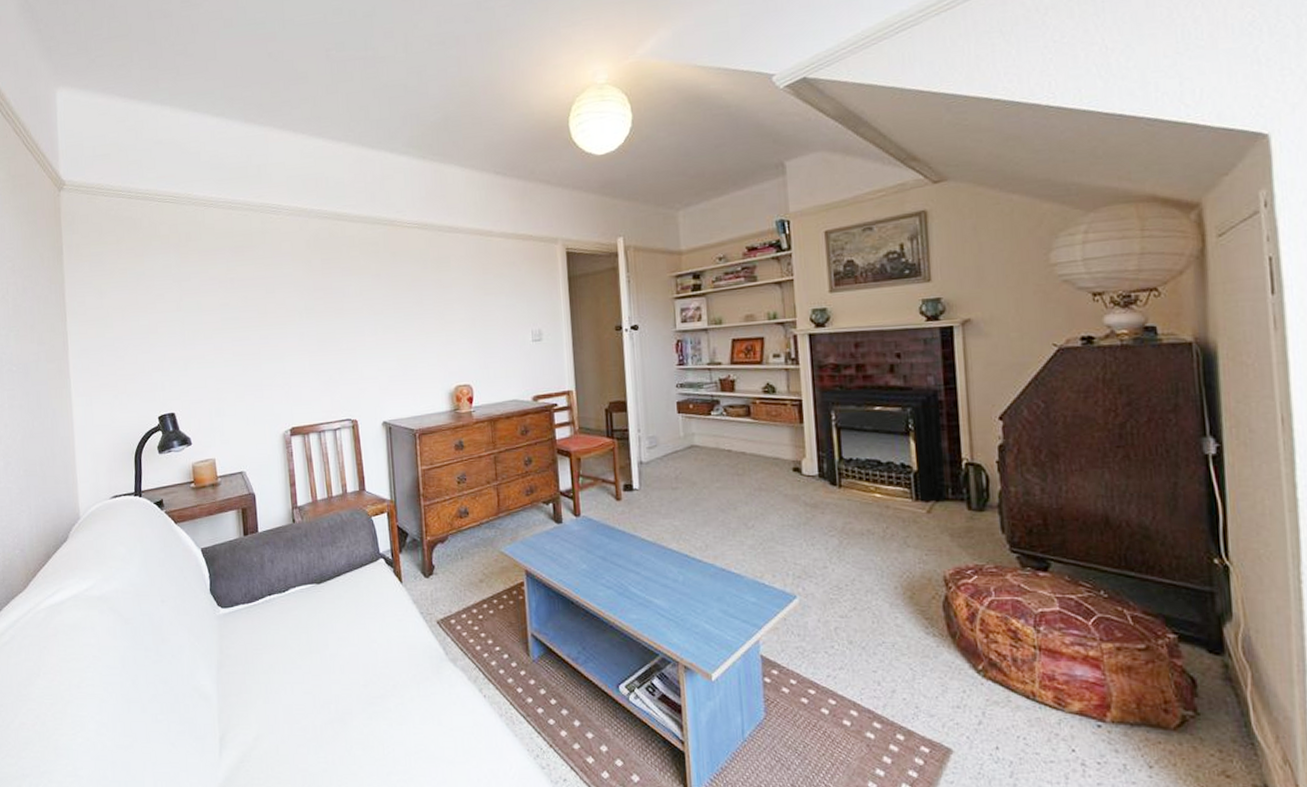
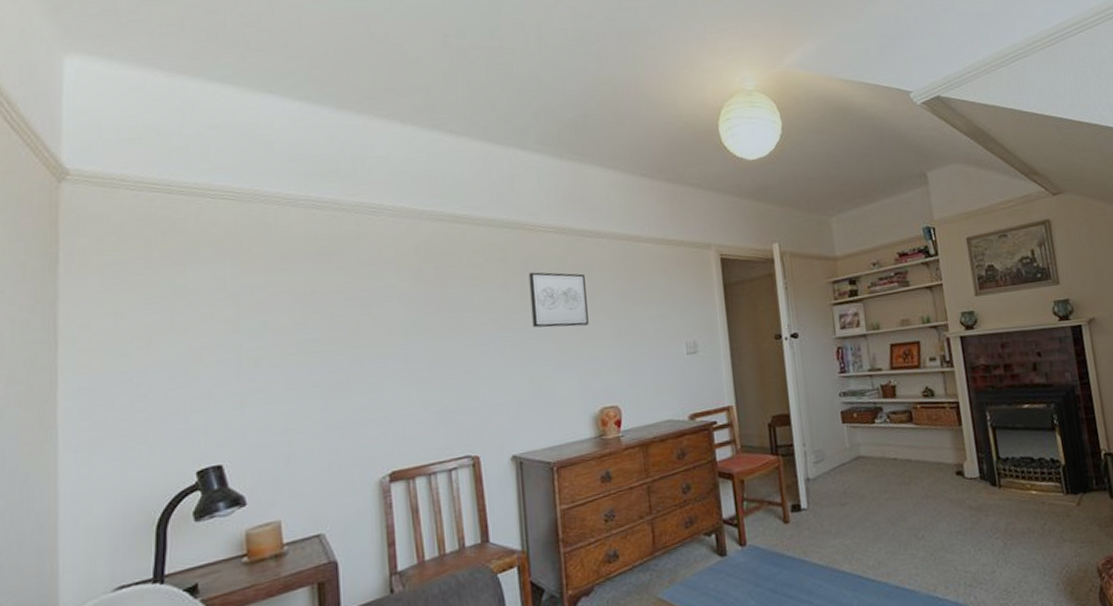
wall art: none [396,264,446,313] -> present [528,272,589,328]

